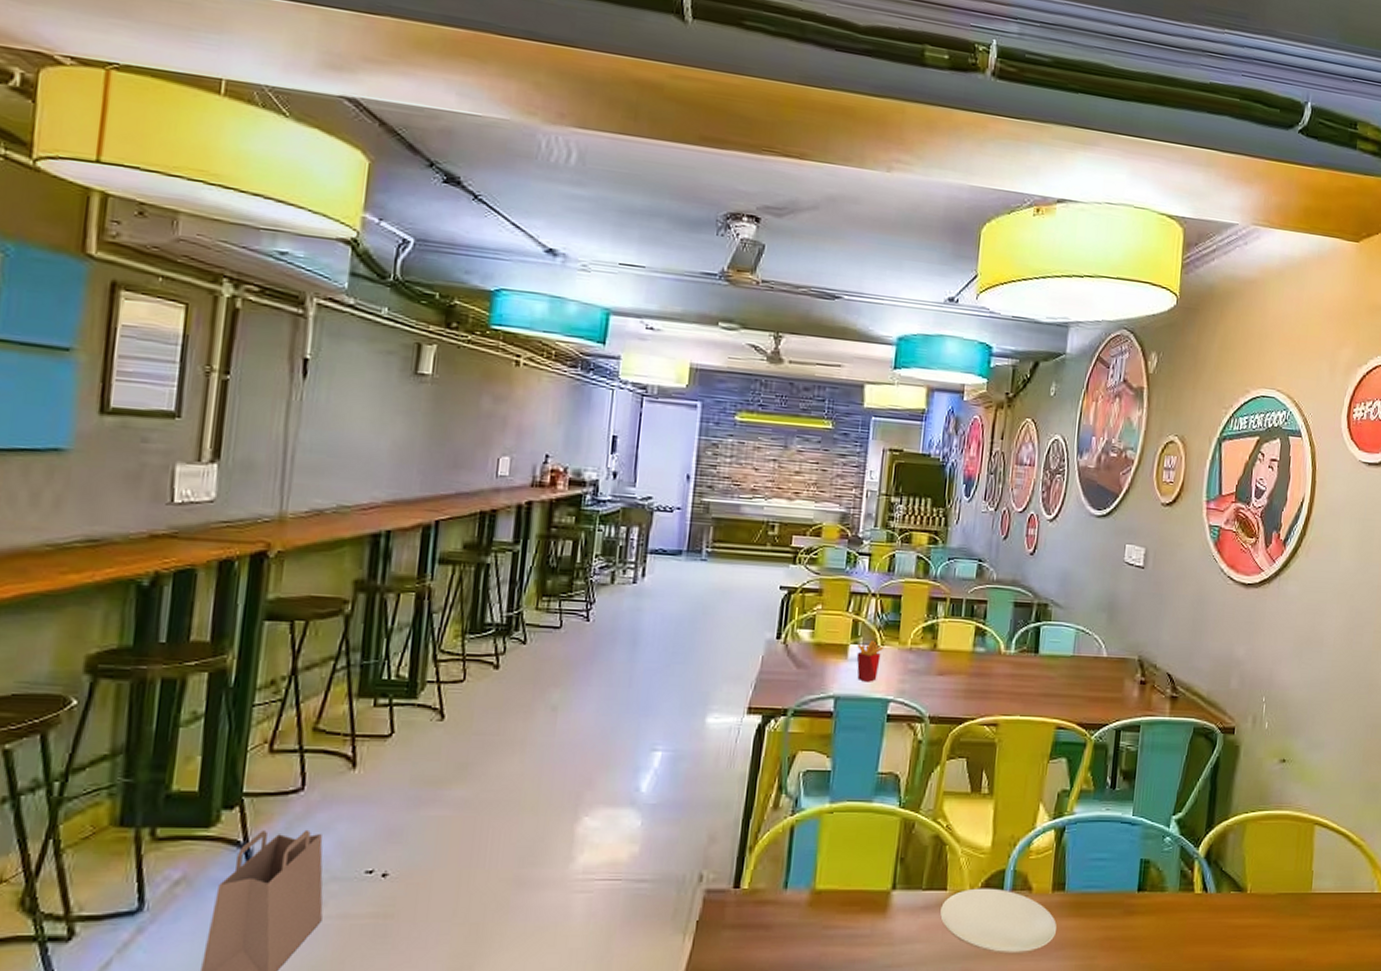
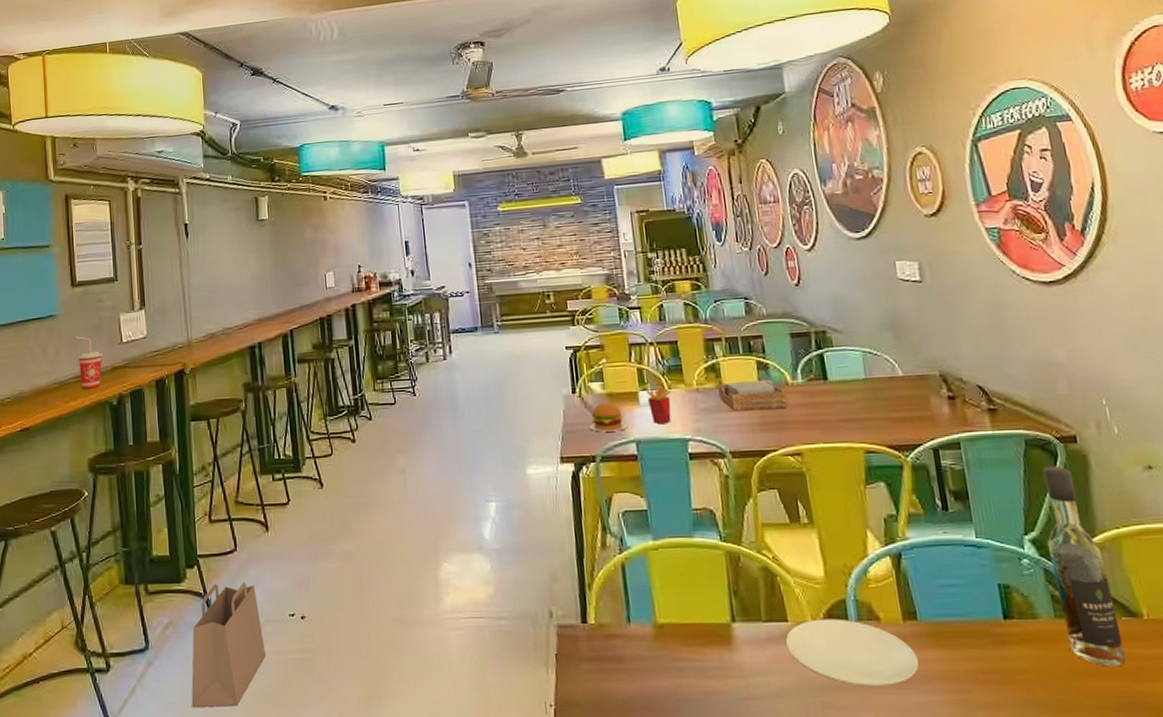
beverage cup: none [92,484,138,560] -> present [75,336,103,389]
burger: none [788,653,831,685] -> present [589,403,629,432]
napkin holder: none [931,645,997,677] -> present [718,380,788,412]
bottle: none [1184,753,1230,935] -> present [1042,465,1126,667]

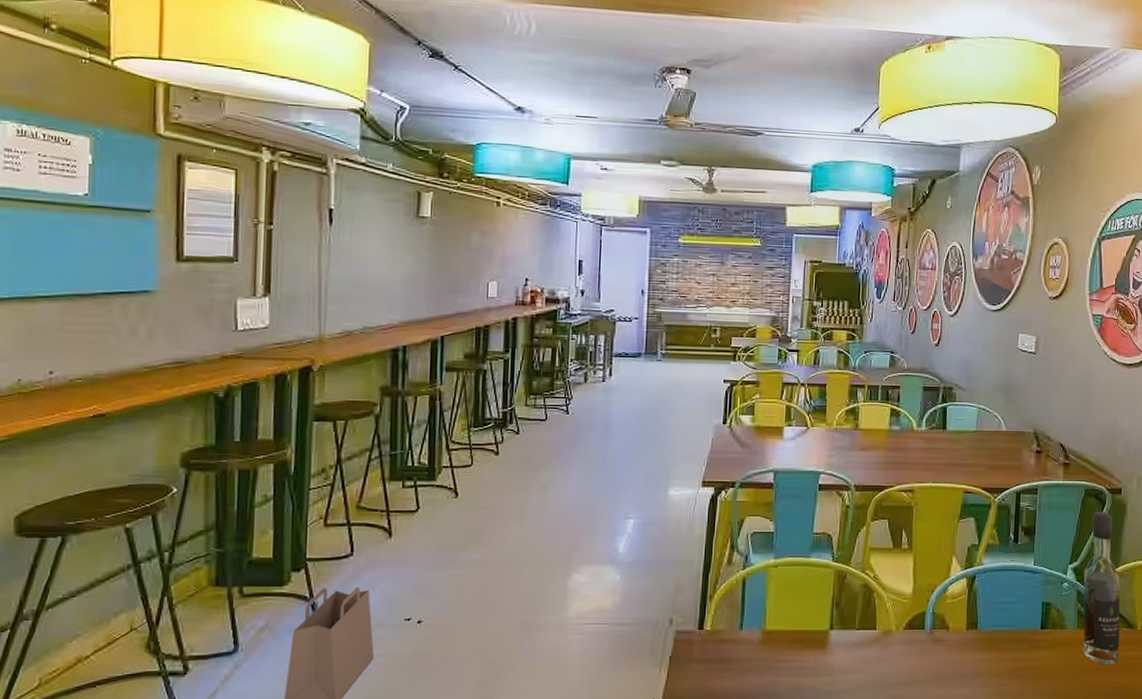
beverage cup: present [75,336,103,389] -> none [175,318,211,377]
burger: present [589,403,629,432] -> none [734,435,770,461]
french fries: present [646,386,672,425] -> none [790,423,813,458]
napkin holder: present [718,380,788,412] -> none [854,424,911,451]
plate: present [786,618,919,687] -> none [872,627,972,682]

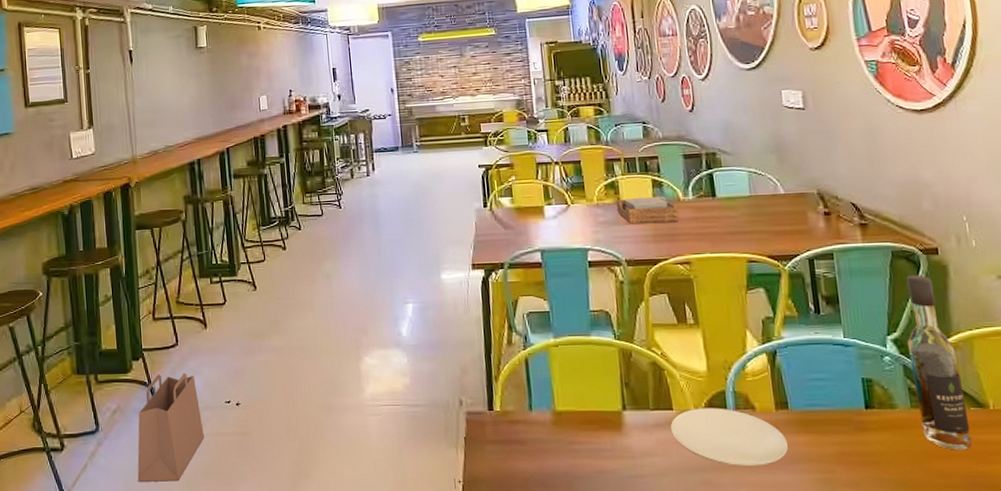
napkin holder: none [854,424,911,451] -> present [616,196,680,225]
plate: none [872,627,972,682] -> present [671,407,789,467]

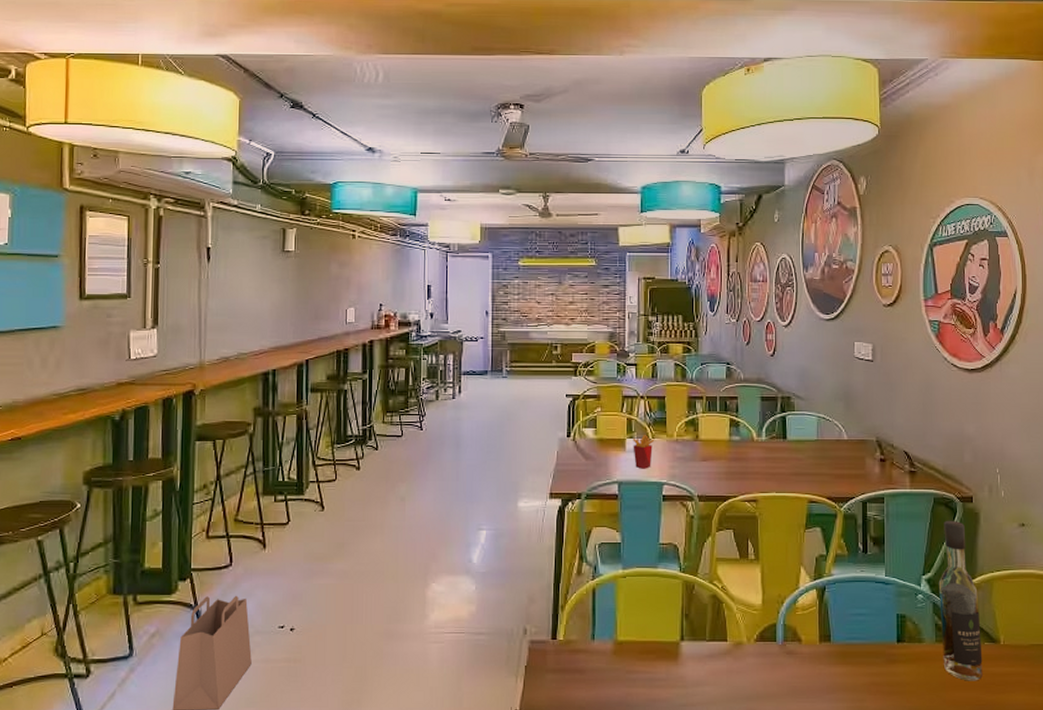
french fries: none [551,201,574,236] -> present [633,435,654,469]
napkin holder: present [616,196,680,225] -> none [695,435,752,462]
plate: present [671,407,789,467] -> none [724,639,827,696]

